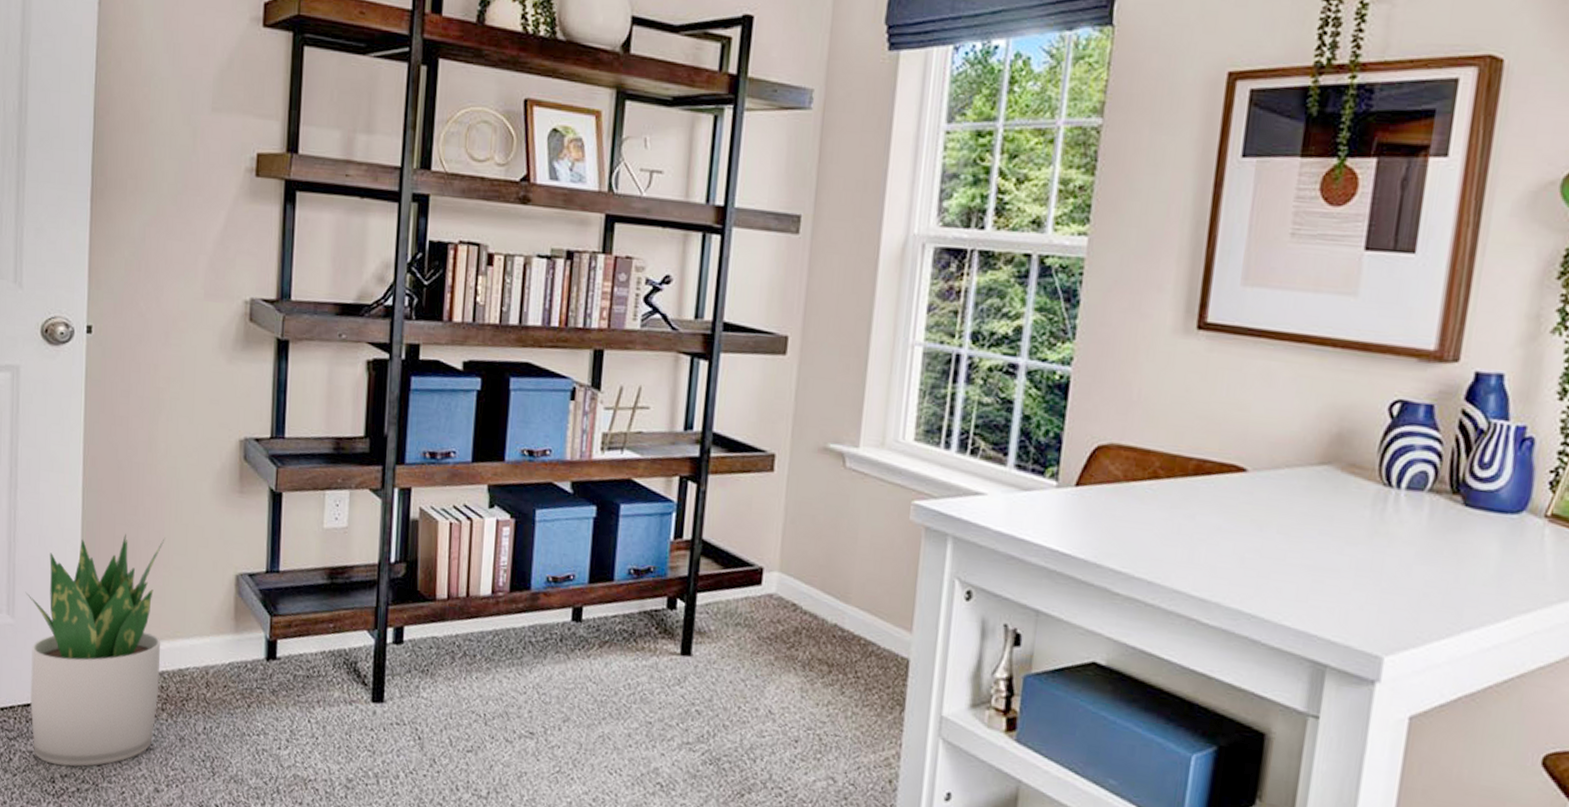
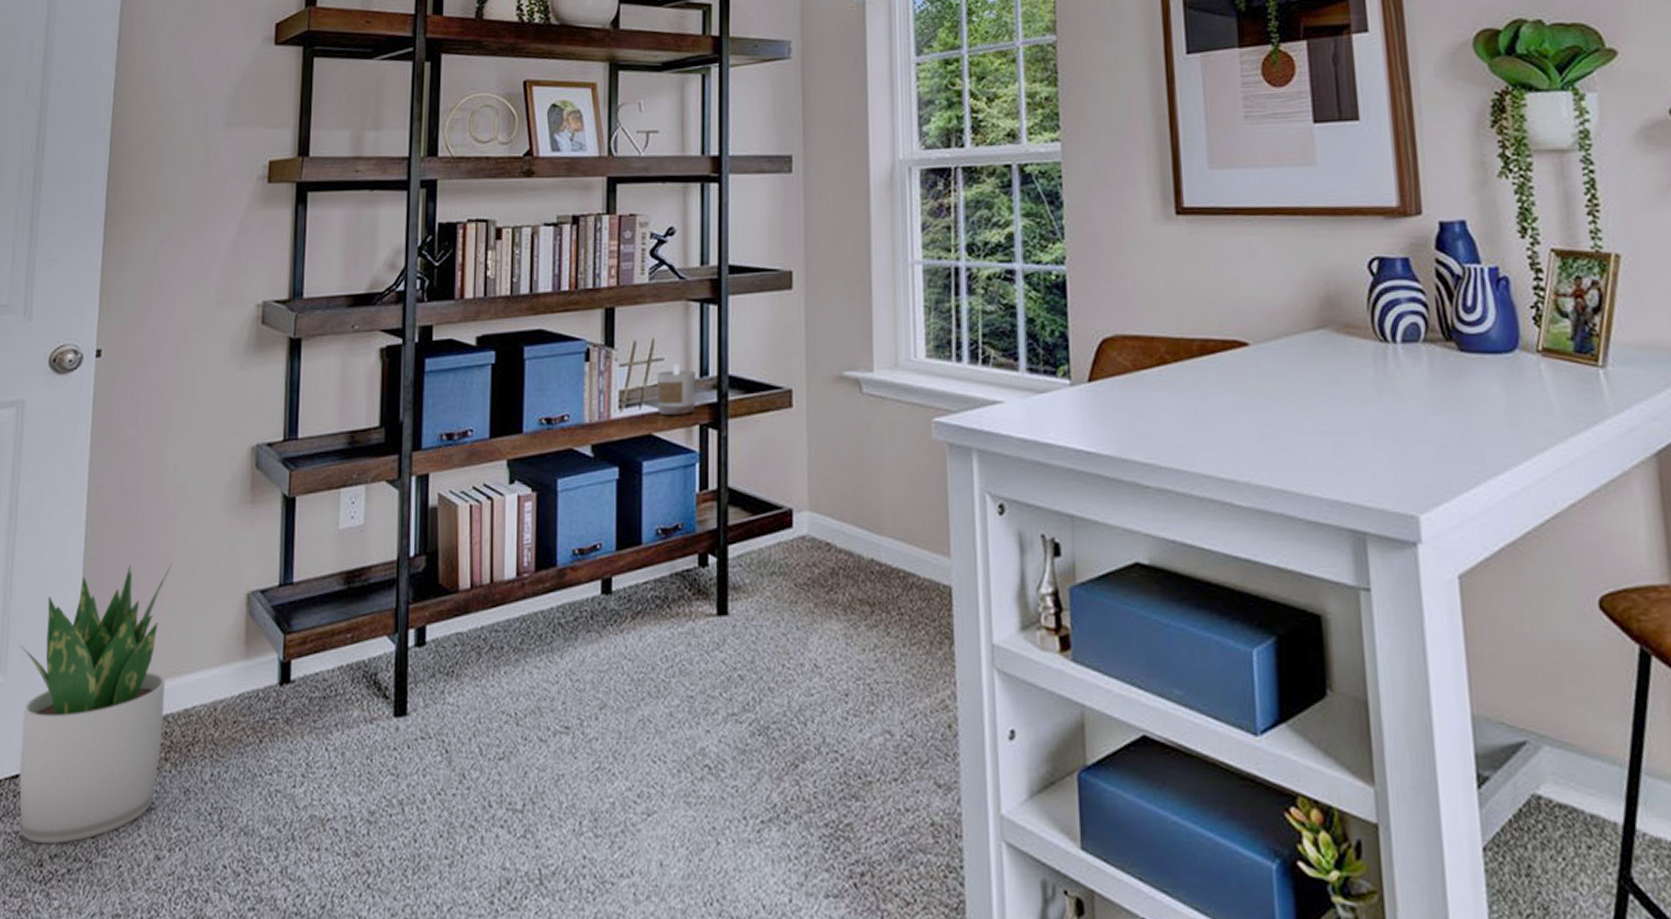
candle: none [639,414,681,465] -> present [657,364,696,415]

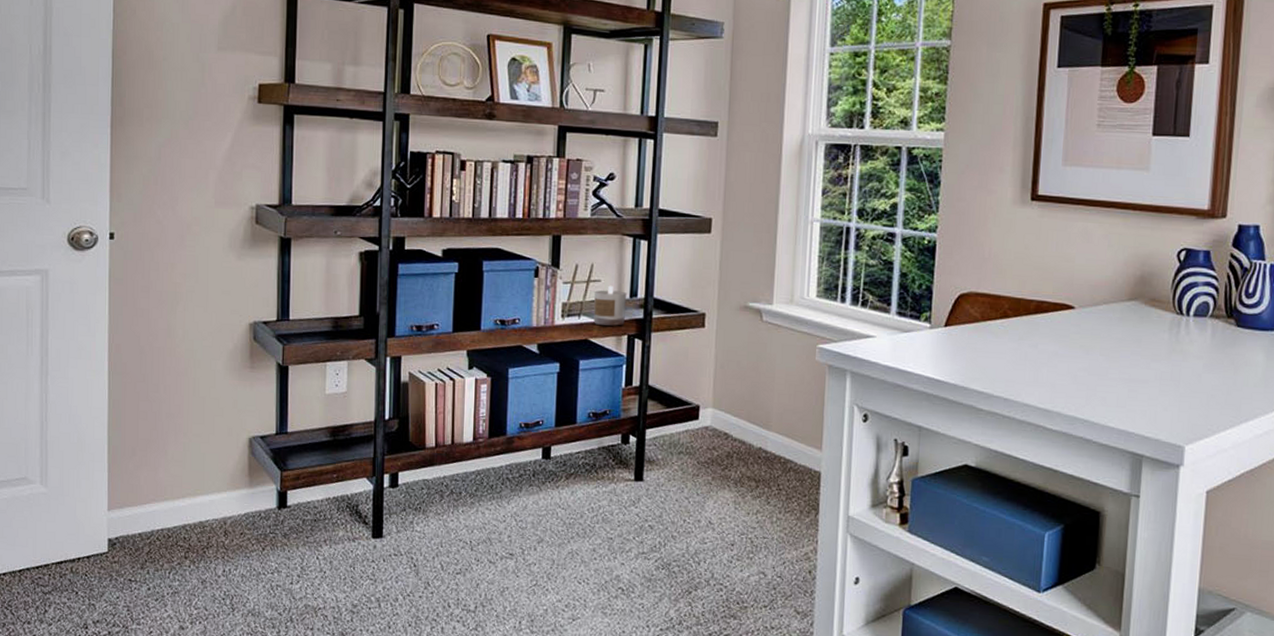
planter: present [19,562,172,845] -> none [57,409,185,613]

